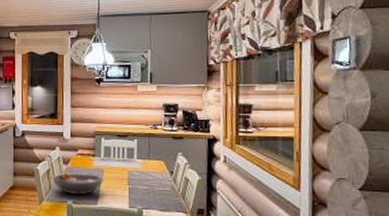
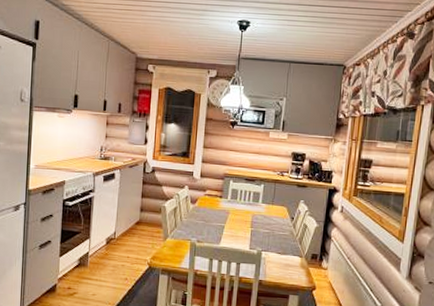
fruit bowl: present [52,172,104,194] -> none [178,212,229,234]

